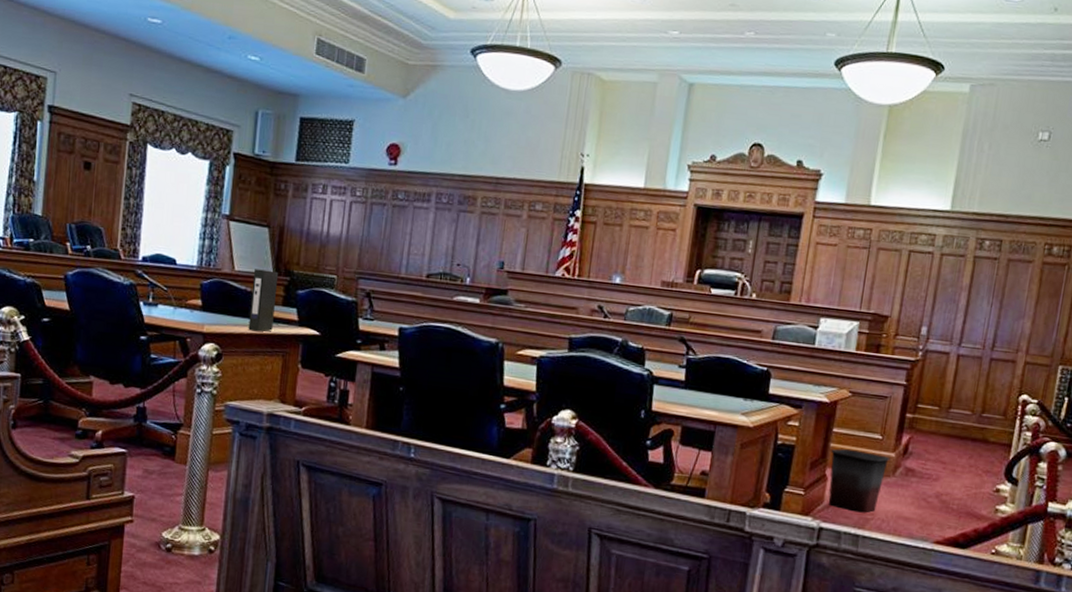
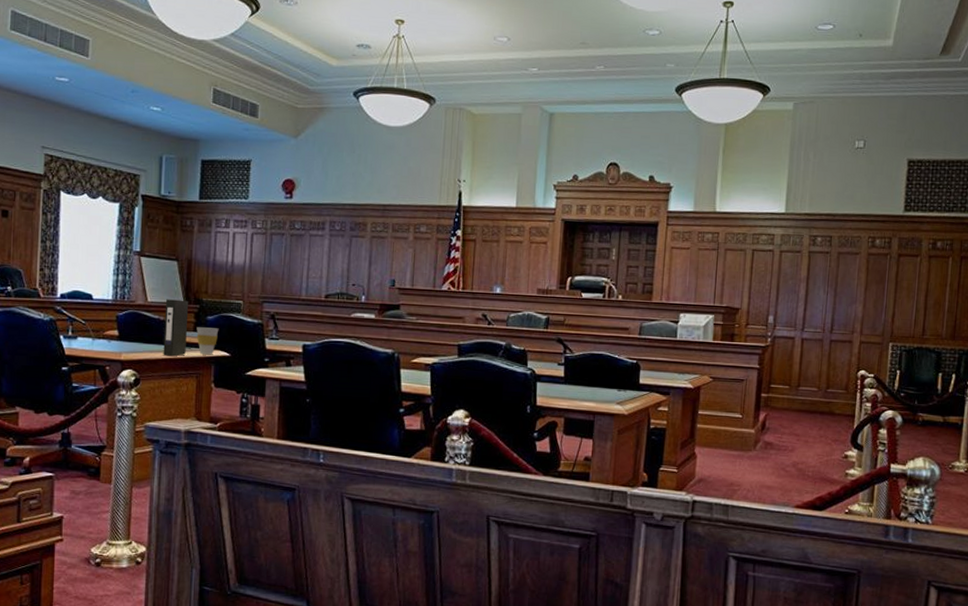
cup: none [285,301,310,333] -> present [196,327,219,355]
waste bin: present [828,448,890,513] -> none [697,429,751,485]

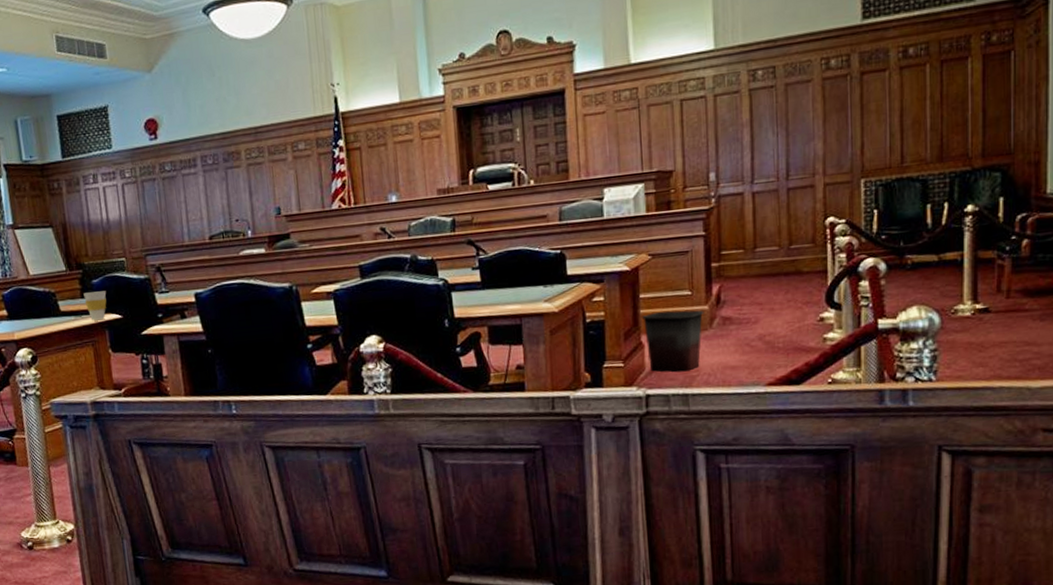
binder: present [163,299,189,357] -> none [48,267,78,329]
waste bin: none [697,429,751,485] -> present [641,310,704,372]

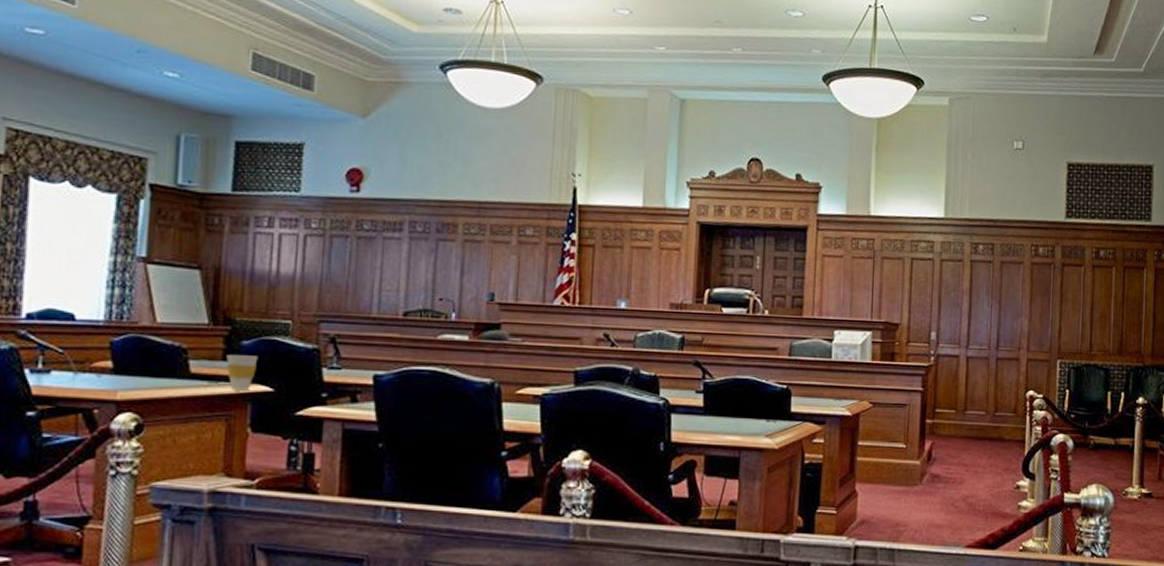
waste bin: present [641,310,704,372] -> none [857,462,916,525]

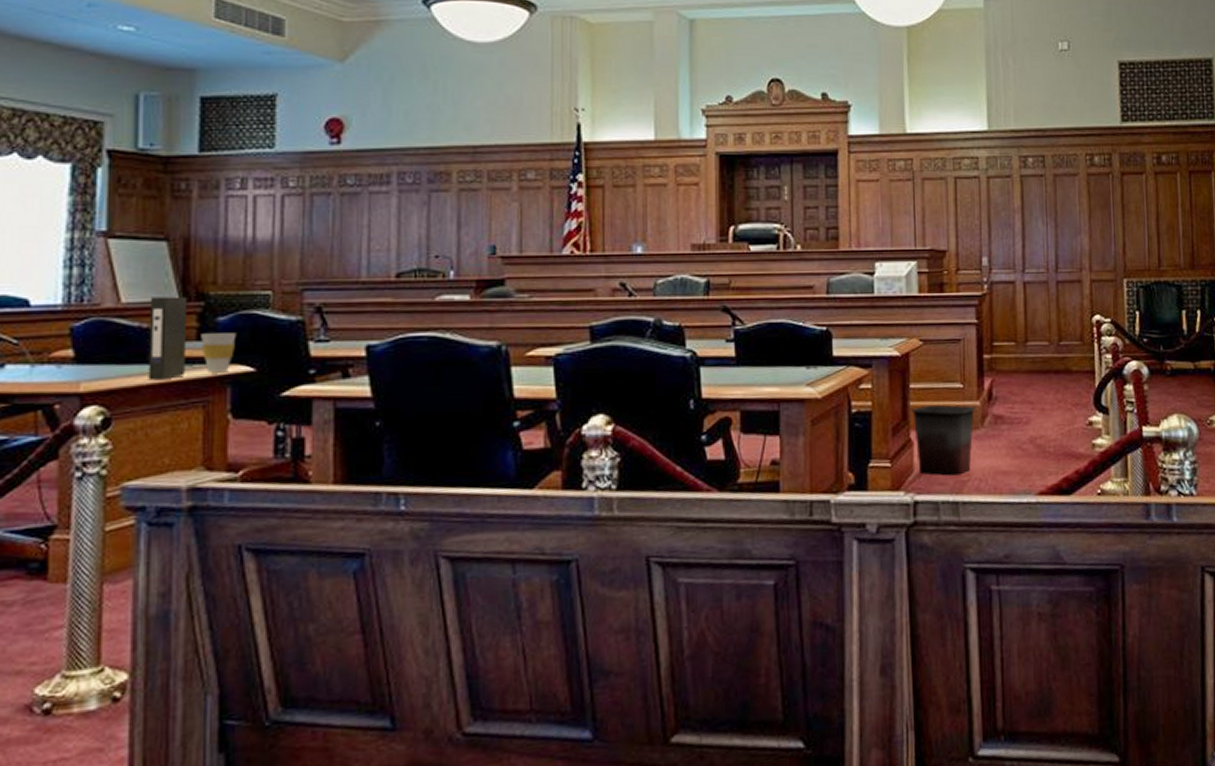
binder: none [178,319,216,394] -> present [148,296,188,381]
waste bin: none [857,462,916,525] -> present [911,405,976,476]

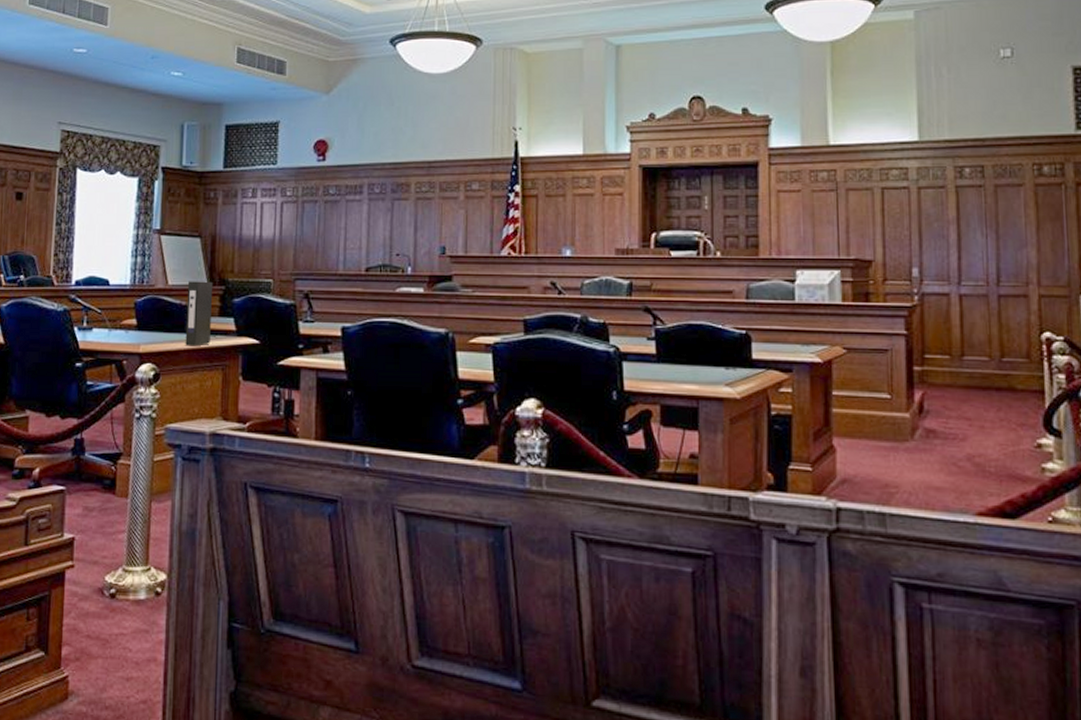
cup: present [201,333,237,373] -> none [221,311,247,343]
waste bin: present [911,405,976,476] -> none [833,414,905,486]

